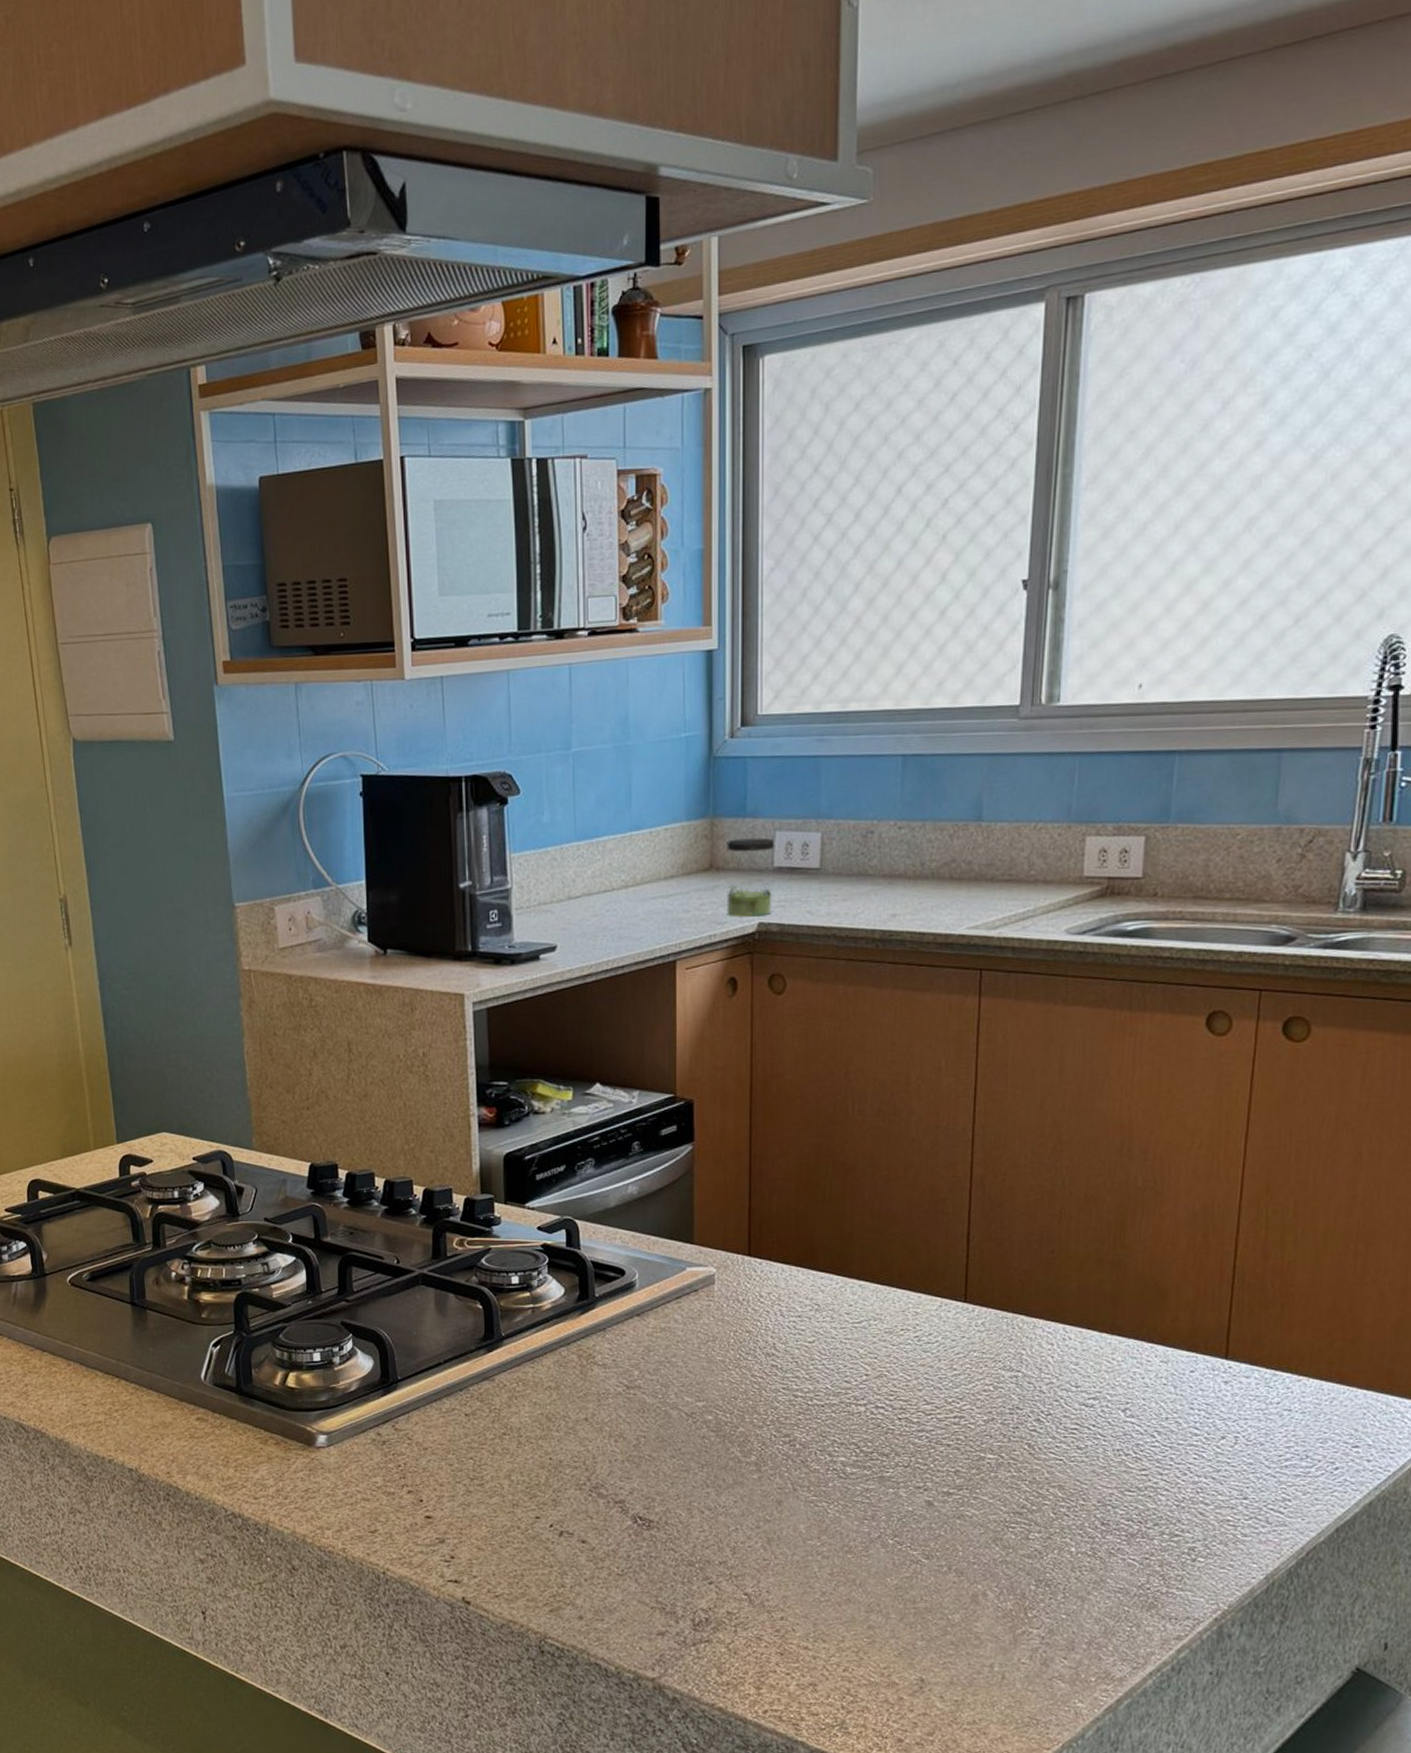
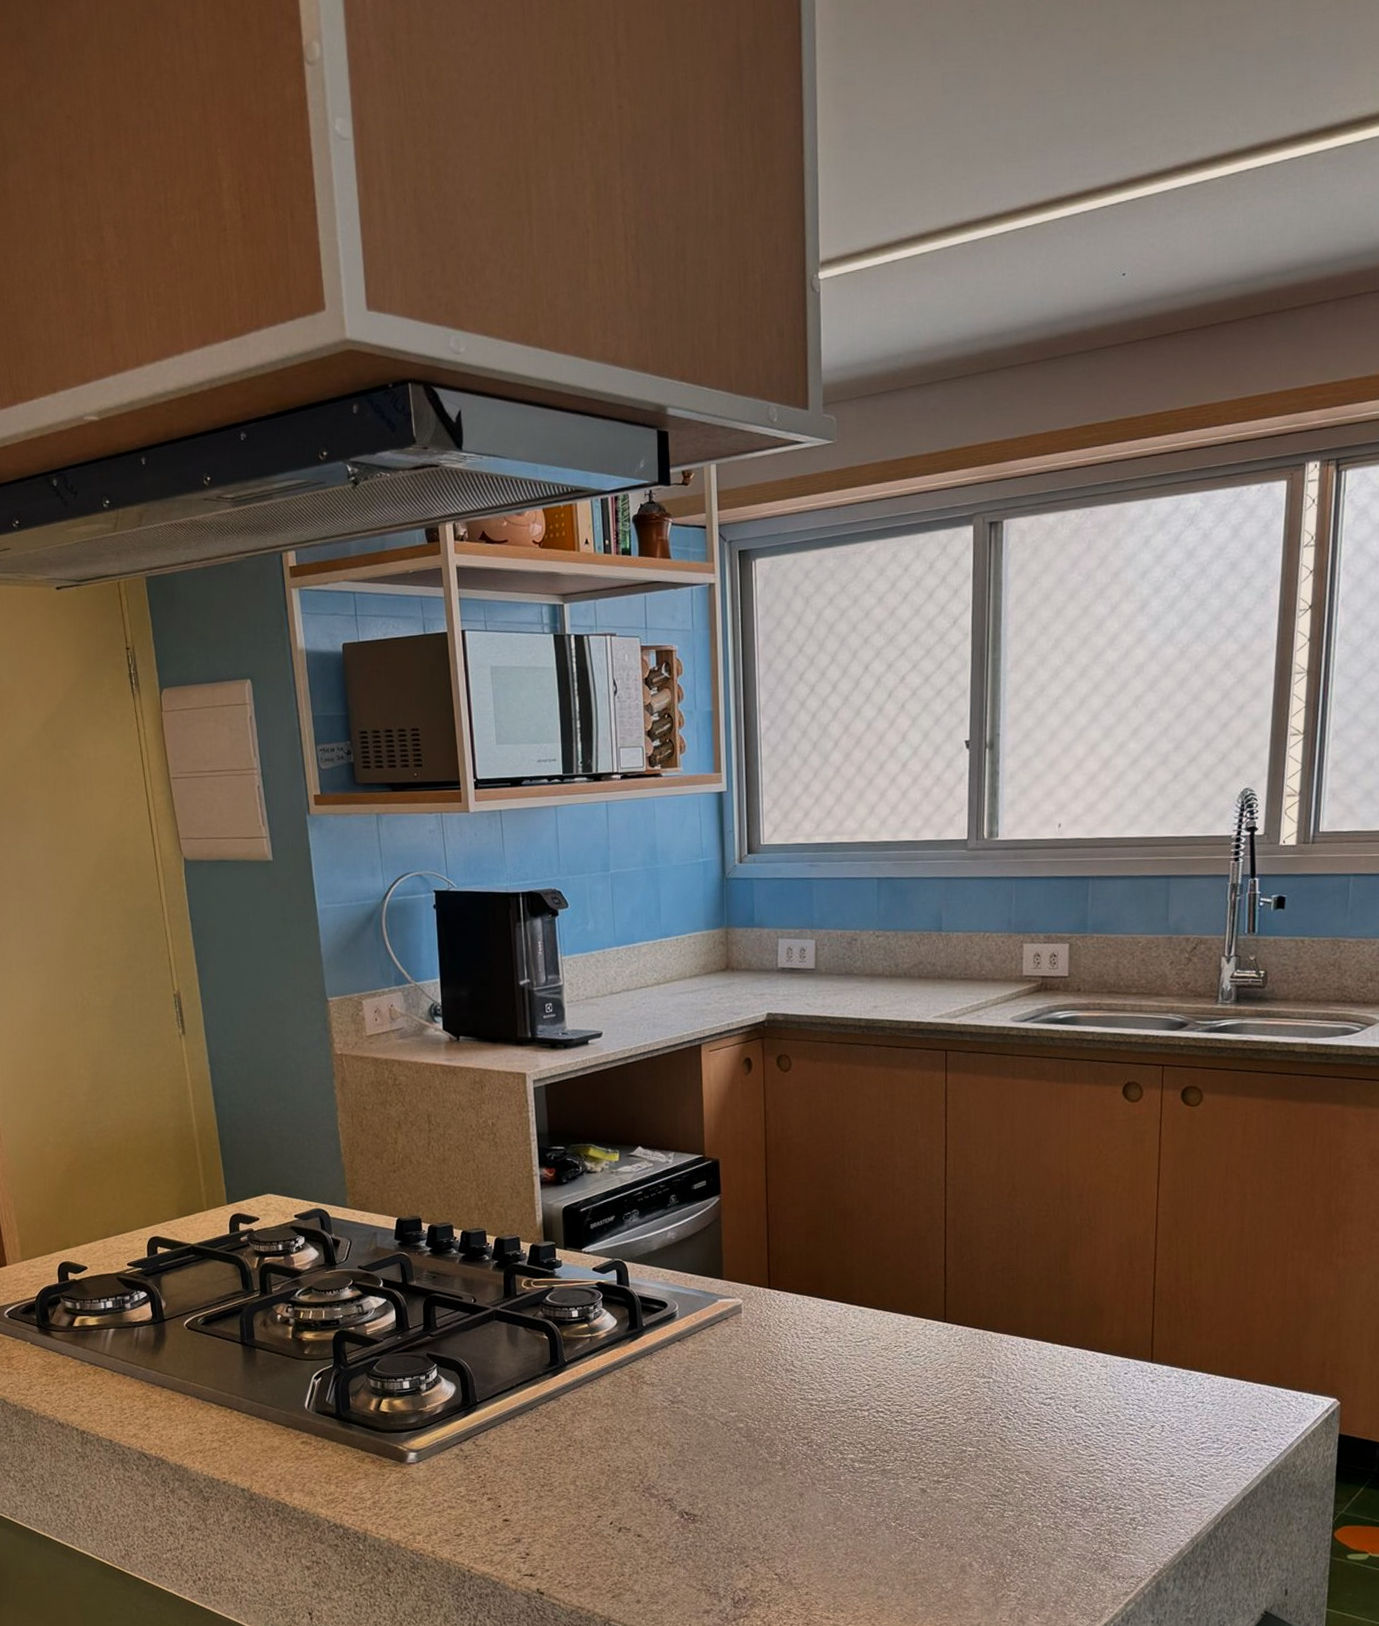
jar: present [727,837,774,917] -> none [739,944,778,1009]

